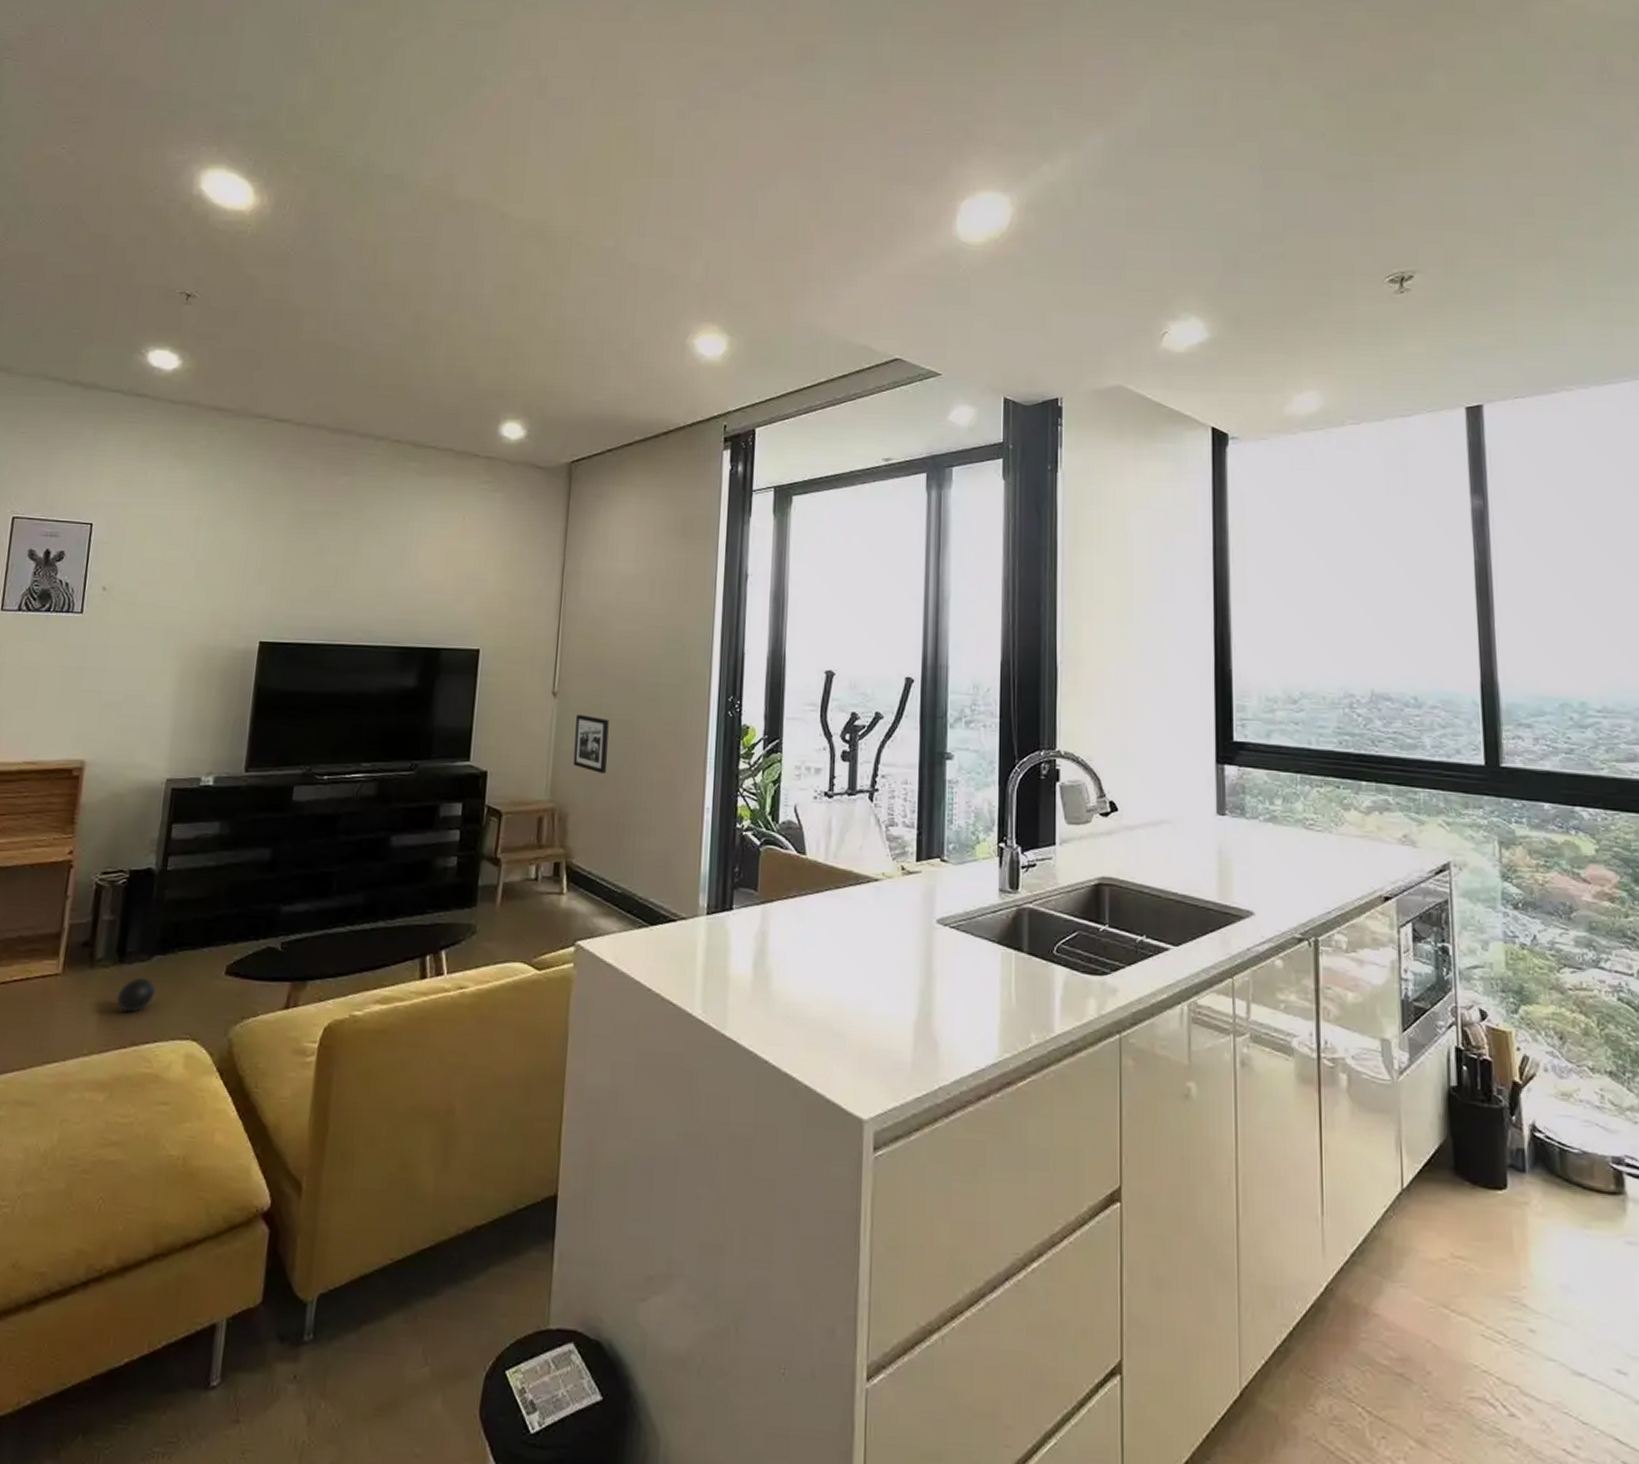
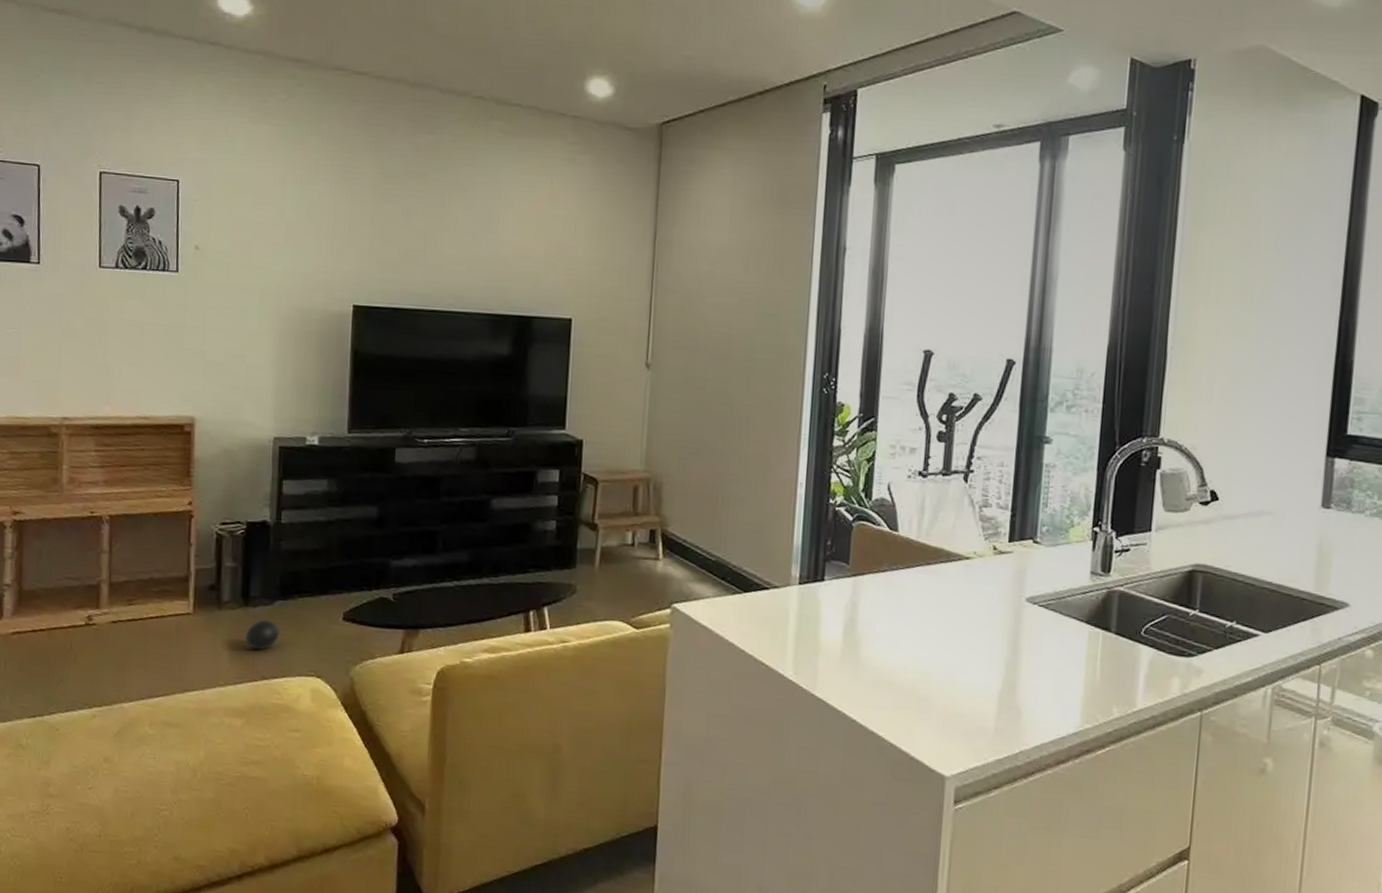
picture frame: present [573,714,609,773] -> none [667,387,703,446]

